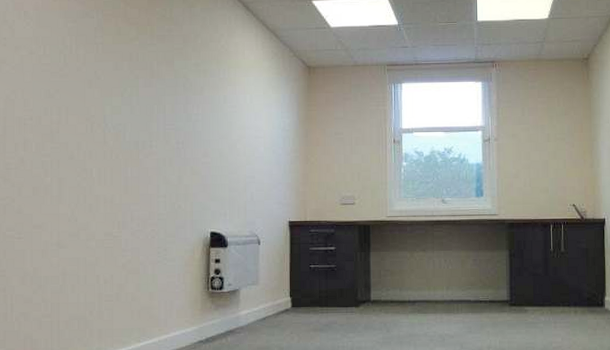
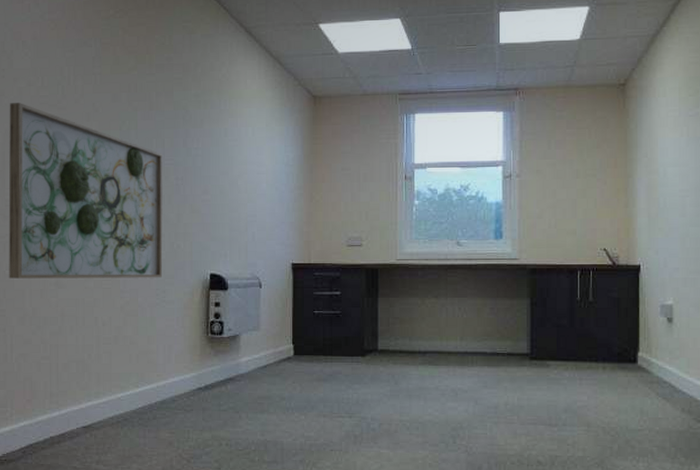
wall art: none [9,70,164,240] -> present [8,103,163,279]

